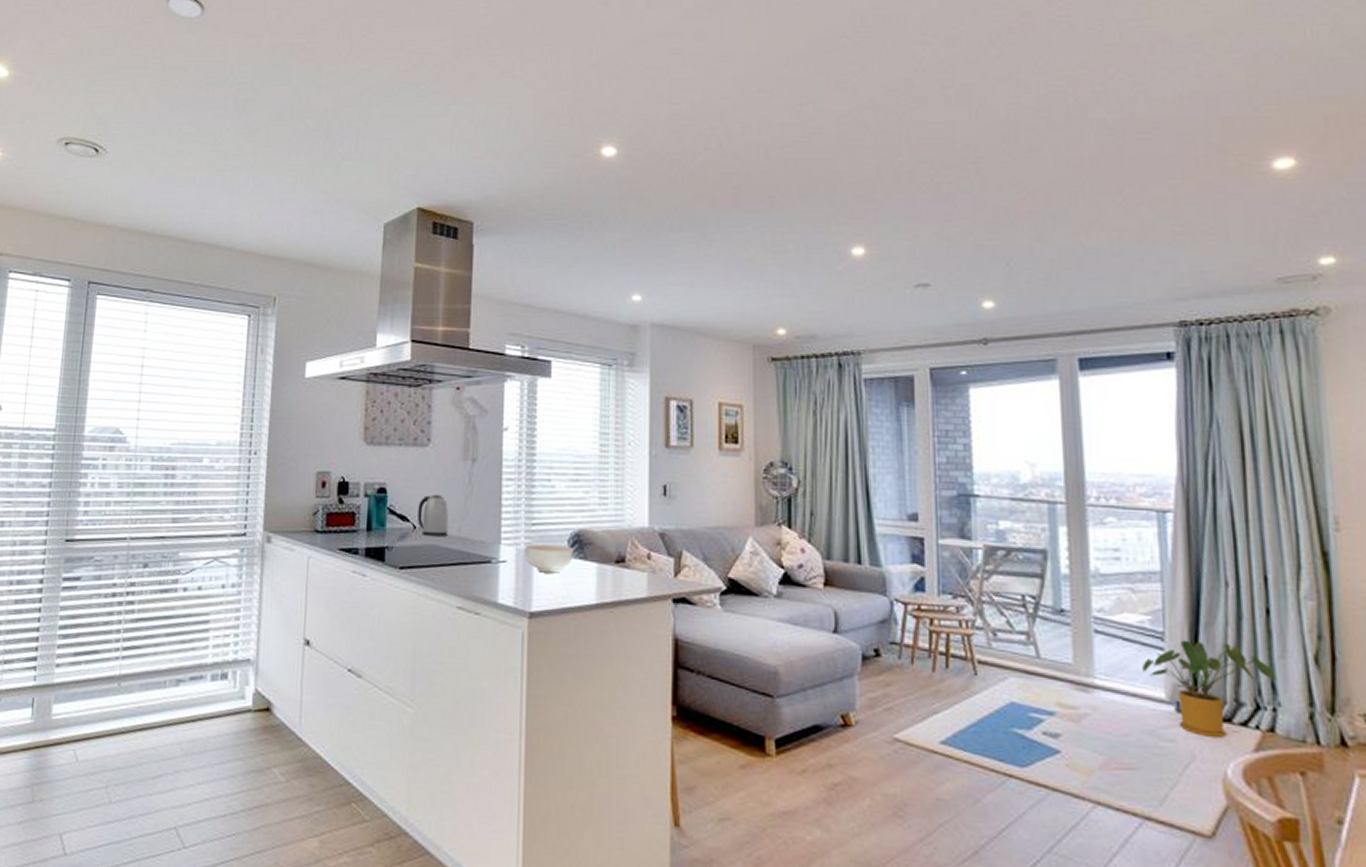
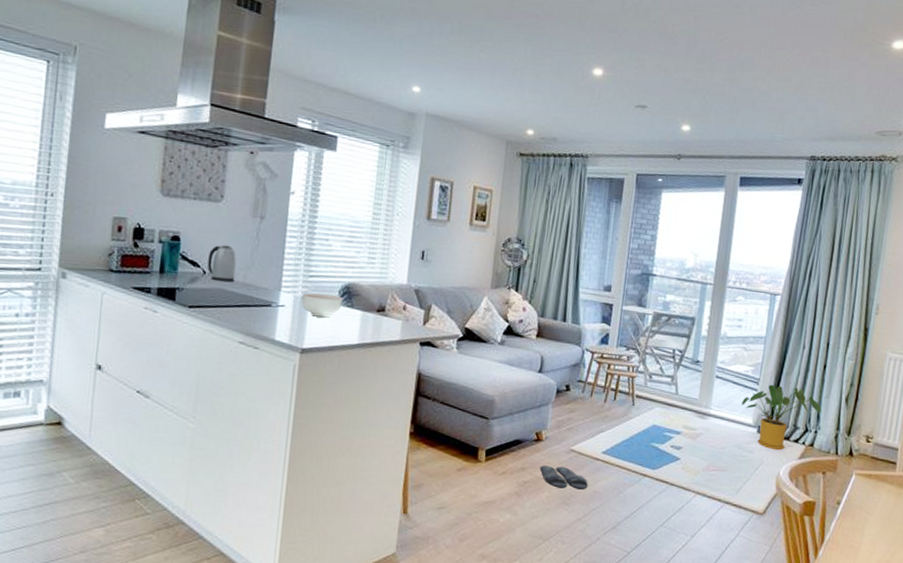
slippers: none [853,761,926,796] -> present [540,465,588,490]

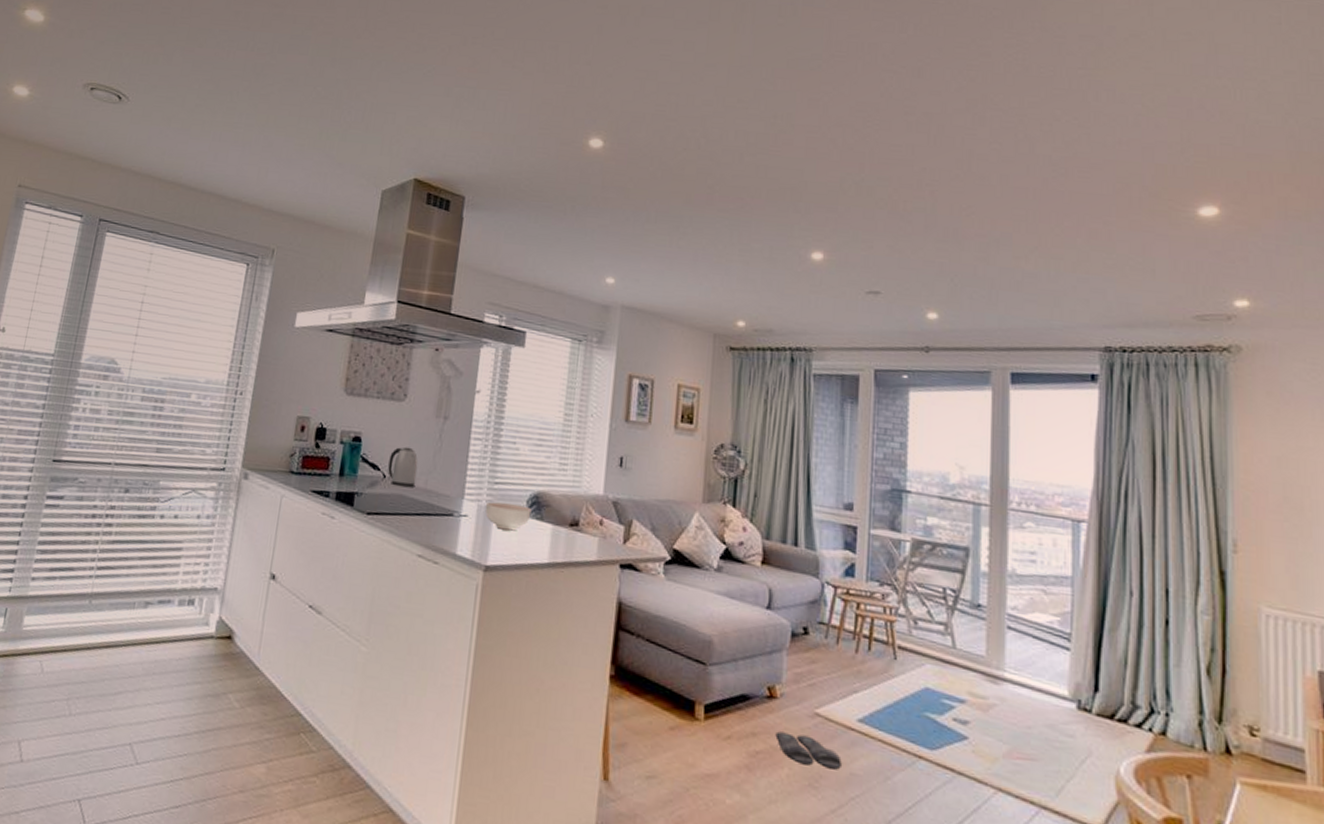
house plant: present [742,384,822,451] -> none [1049,642,1171,738]

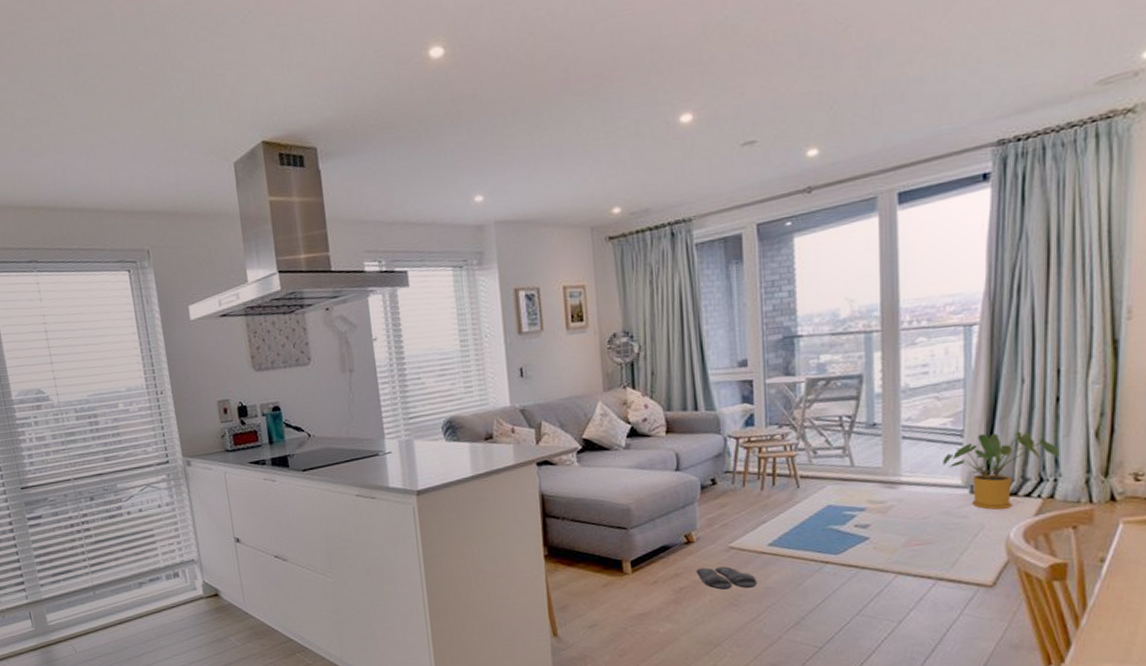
kettle: present [388,446,418,488] -> none [309,404,339,442]
bowl: present [485,501,532,531] -> none [405,432,448,457]
house plant: none [1049,642,1171,738] -> present [943,432,1060,511]

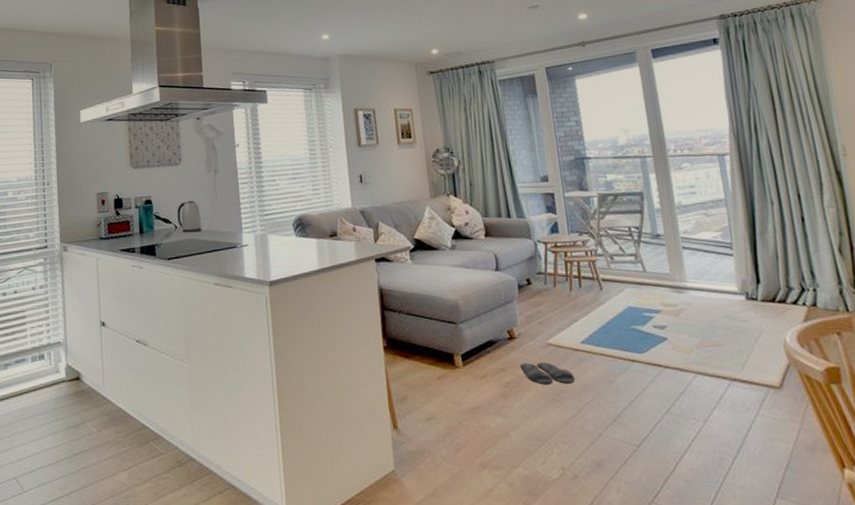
kettle: none [309,404,339,442] -> present [177,200,202,233]
house plant: present [943,432,1060,511] -> none [719,246,814,316]

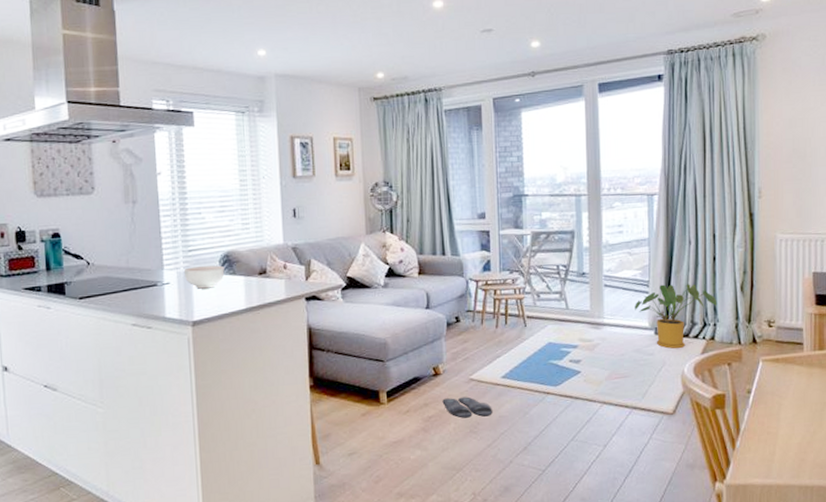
kettle: present [177,200,202,233] -> none [89,234,118,270]
bowl: none [260,228,298,251] -> present [183,265,225,289]
house plant: none [719,246,814,316] -> present [635,284,717,349]

